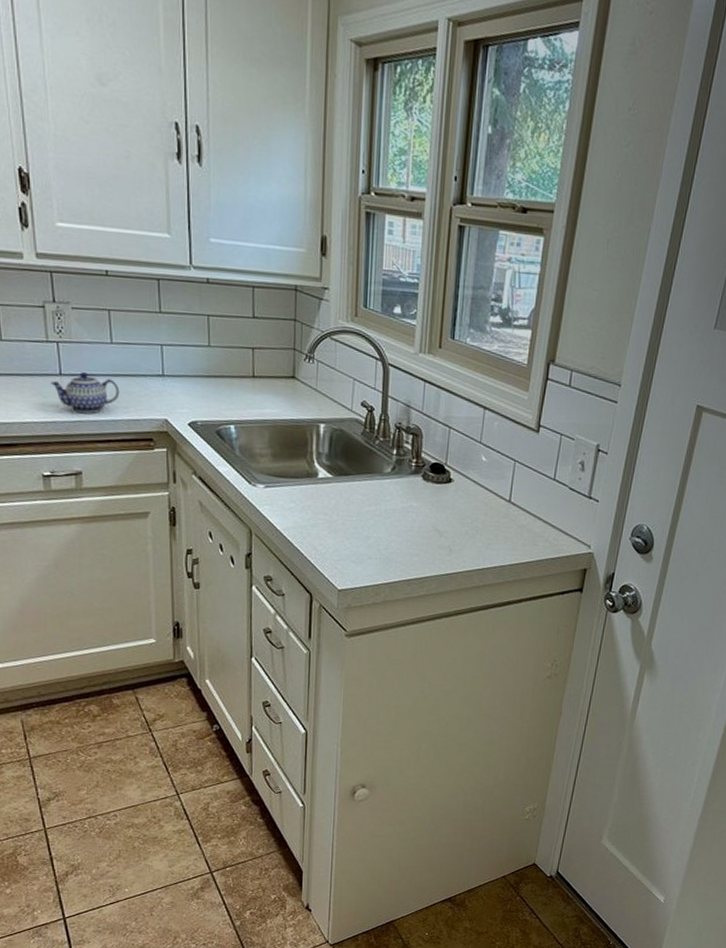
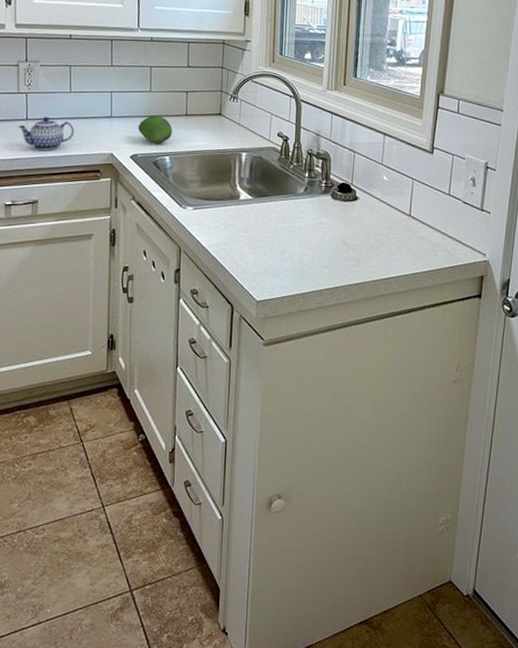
fruit: none [196,376,237,409] -> present [138,115,172,143]

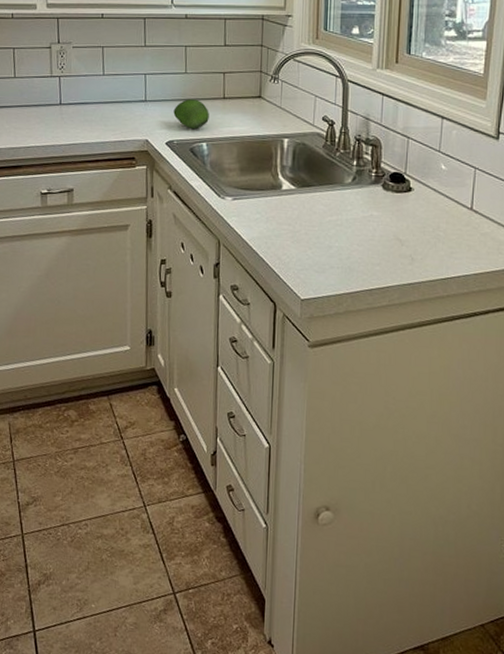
teapot: present [18,117,75,150] -> none [51,101,109,137]

